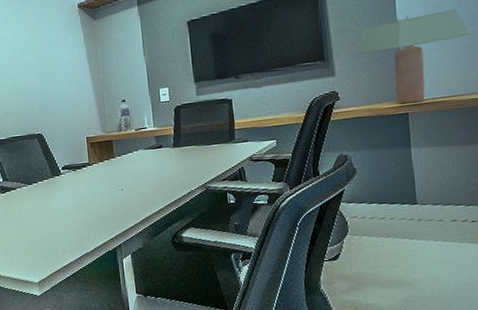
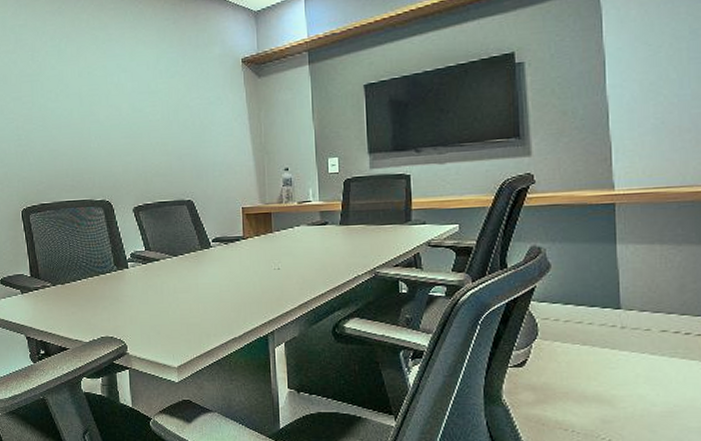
table lamp: present [355,9,471,104] -> none [556,88,693,193]

